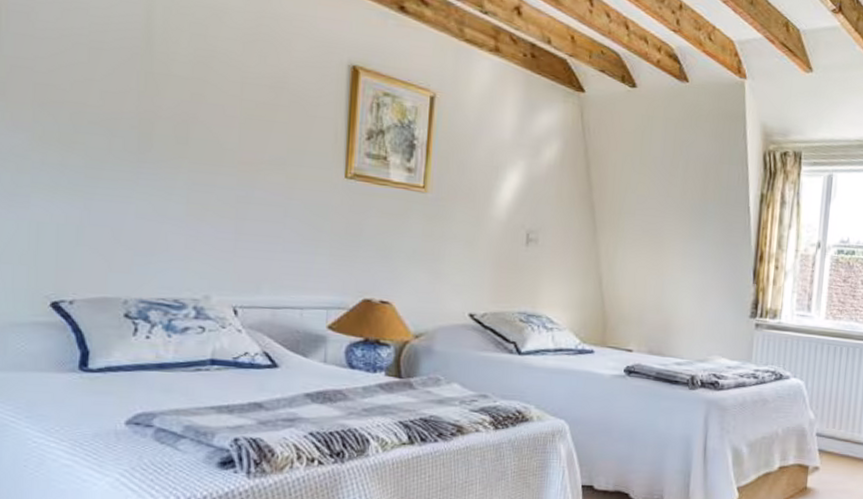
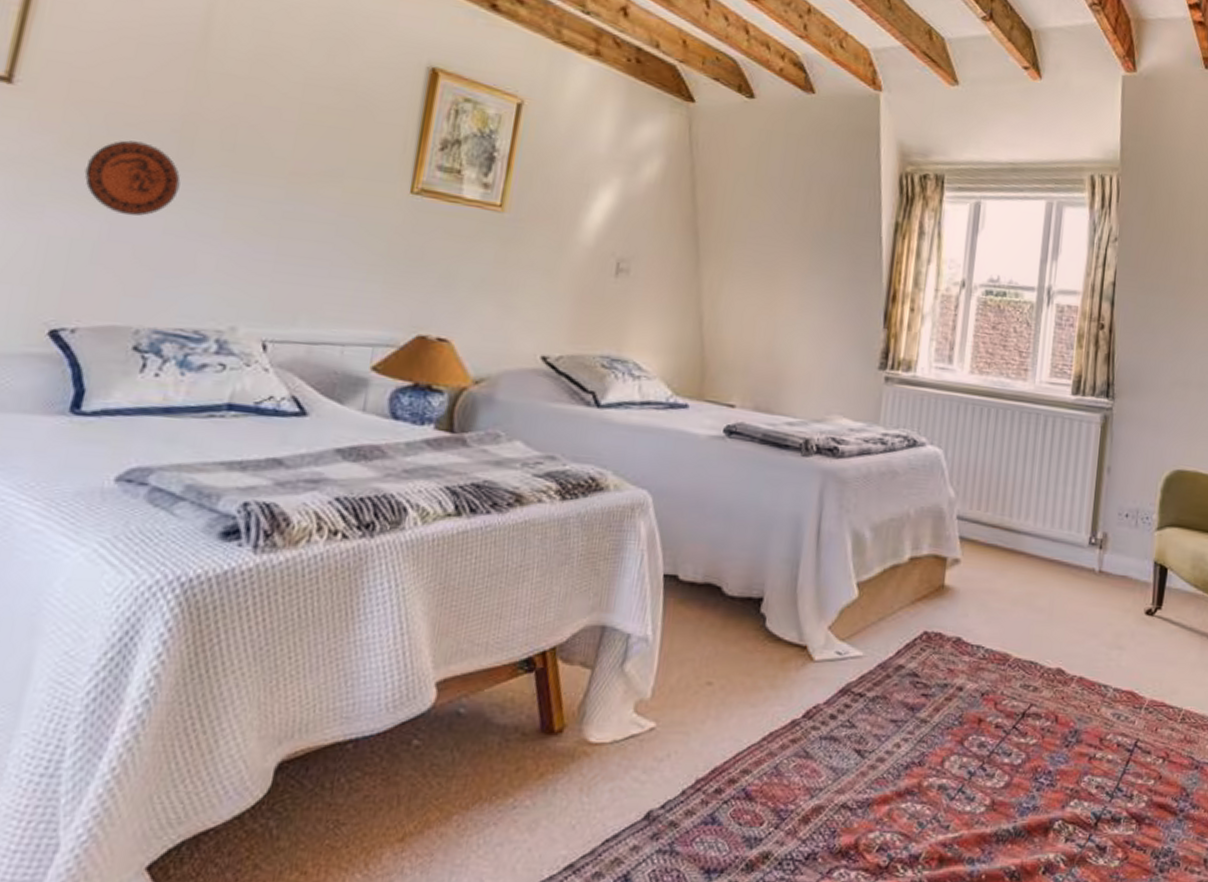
decorative plate: none [60,136,145,204] -> present [84,140,181,216]

